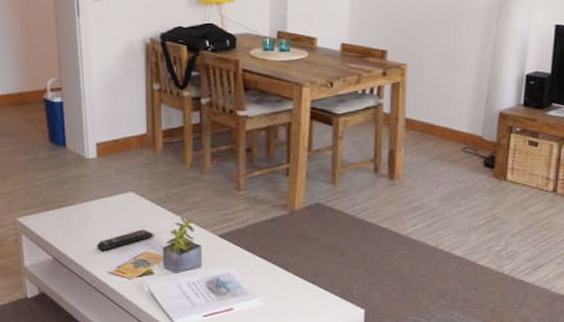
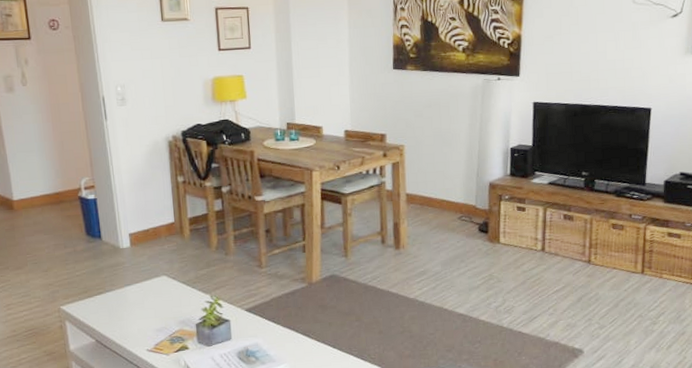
remote control: present [96,229,154,252] -> none [135,309,187,332]

